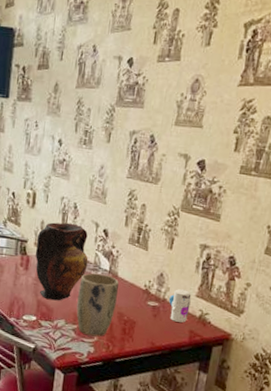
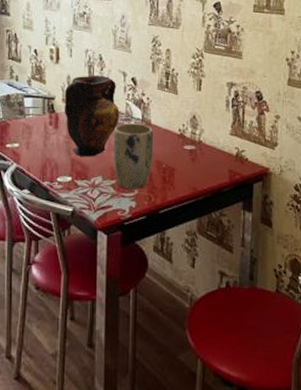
toy: present [168,289,192,323] -> none [204,129,226,163]

